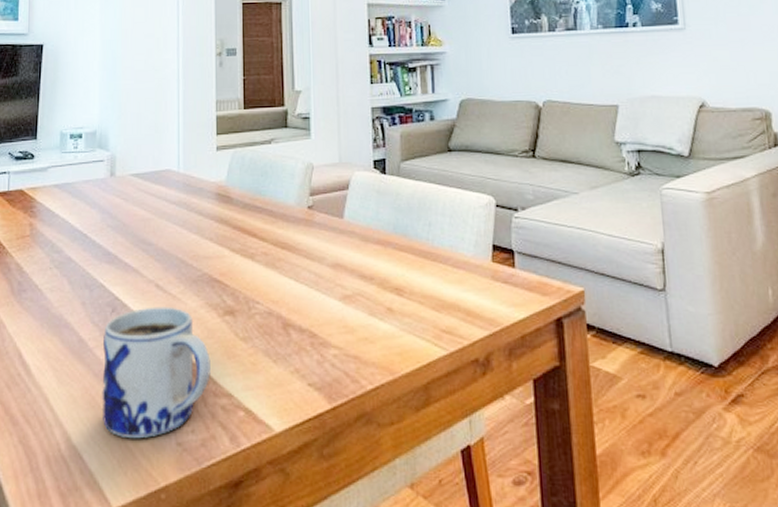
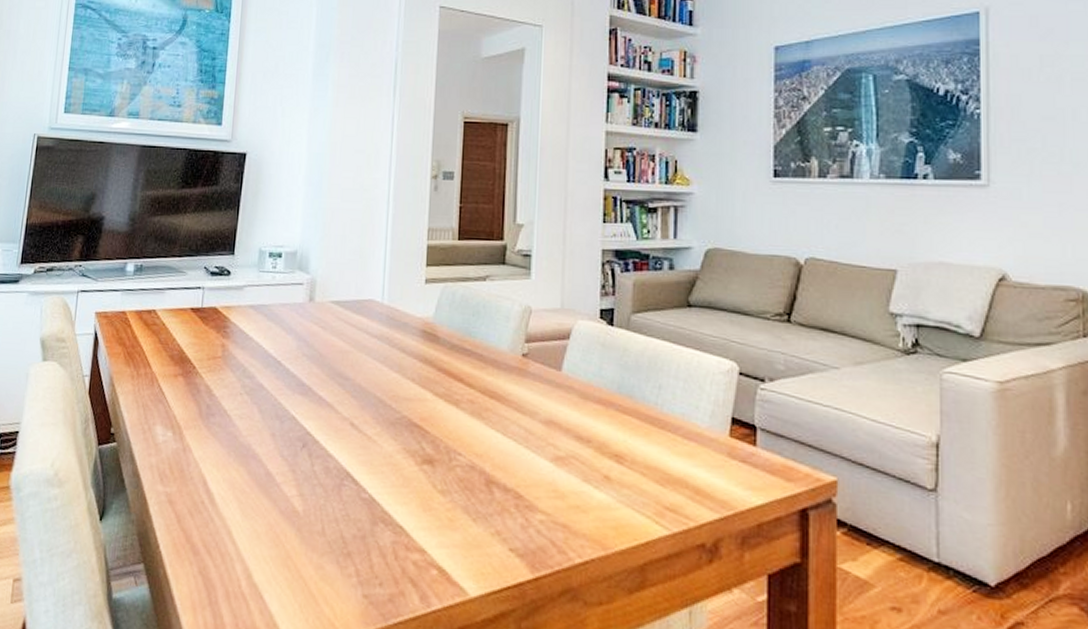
mug: present [102,307,211,438] -> none [286,446,405,585]

